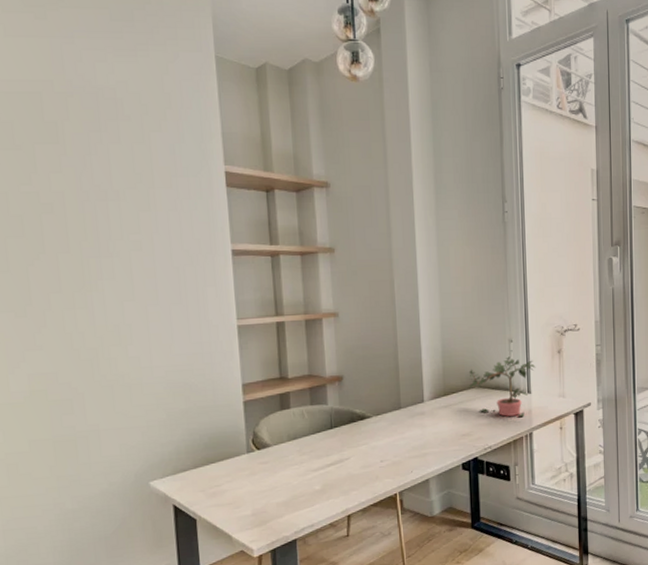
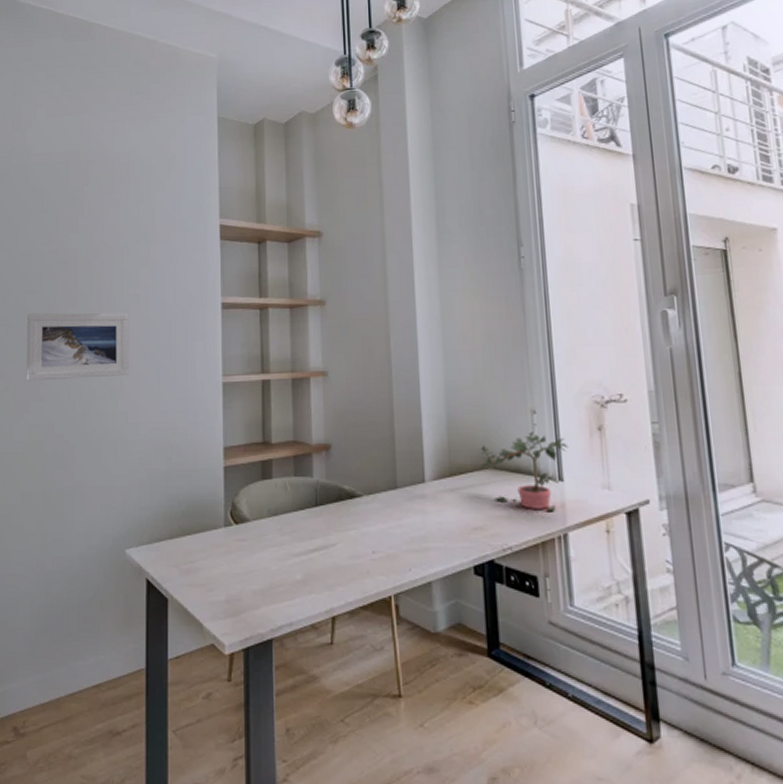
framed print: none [10,259,138,331] -> present [26,313,130,381]

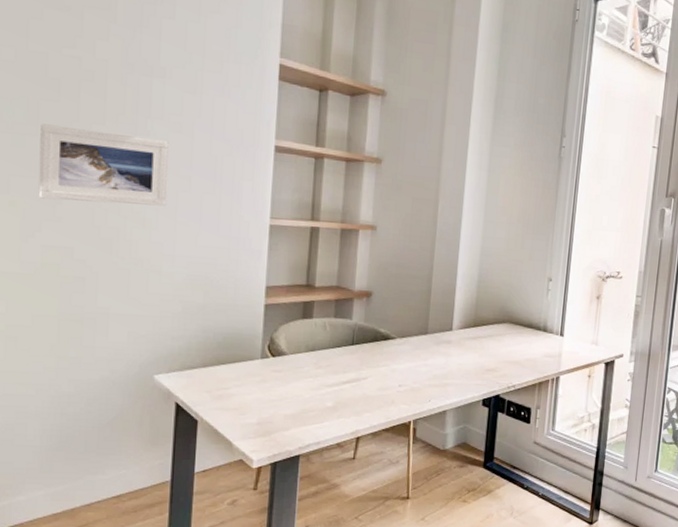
potted plant: present [480,431,569,511] -> none [500,295,572,359]

